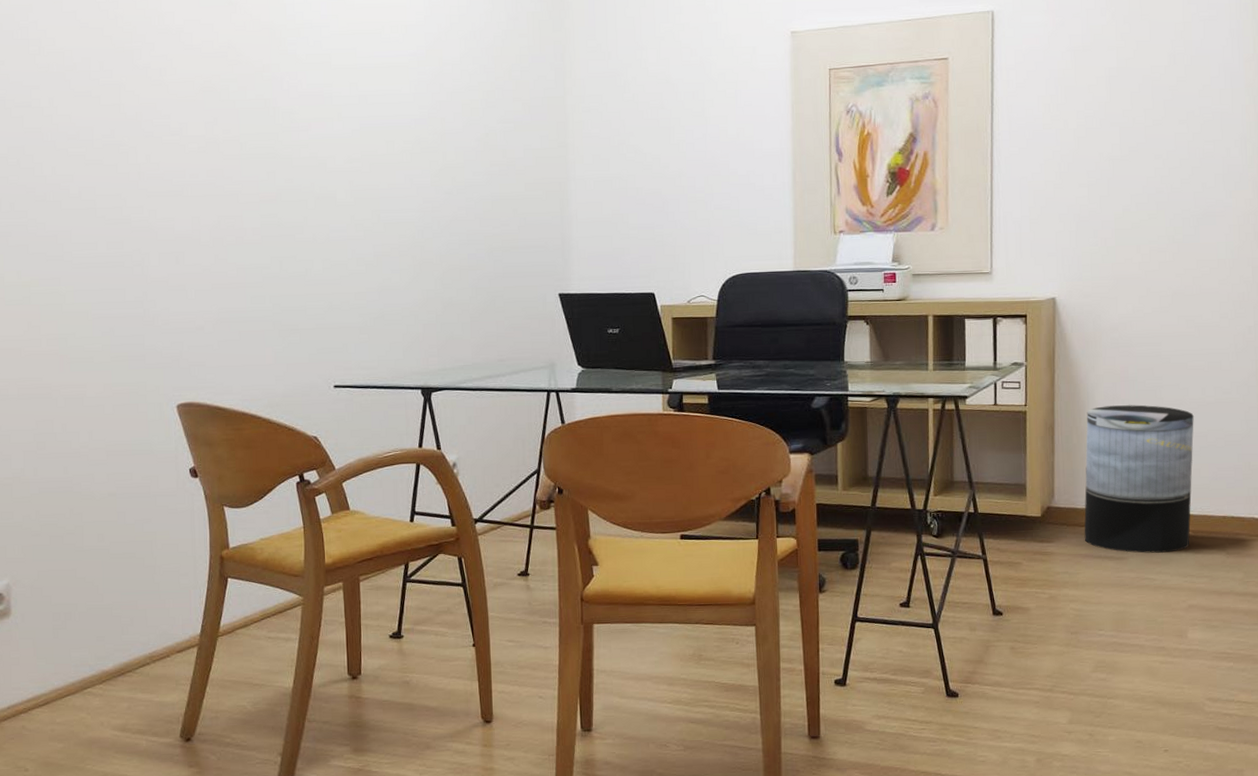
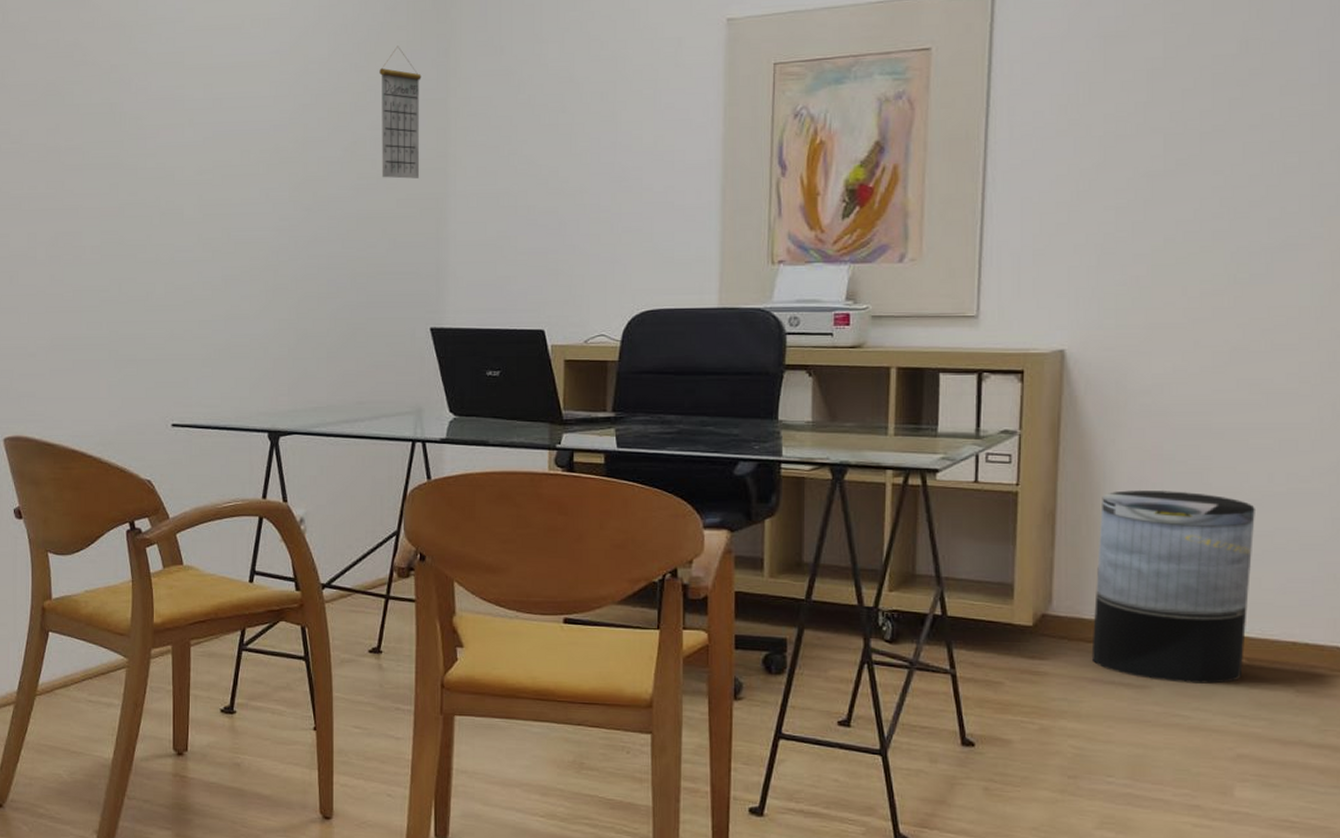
calendar: none [505,50,544,166] -> present [379,46,421,179]

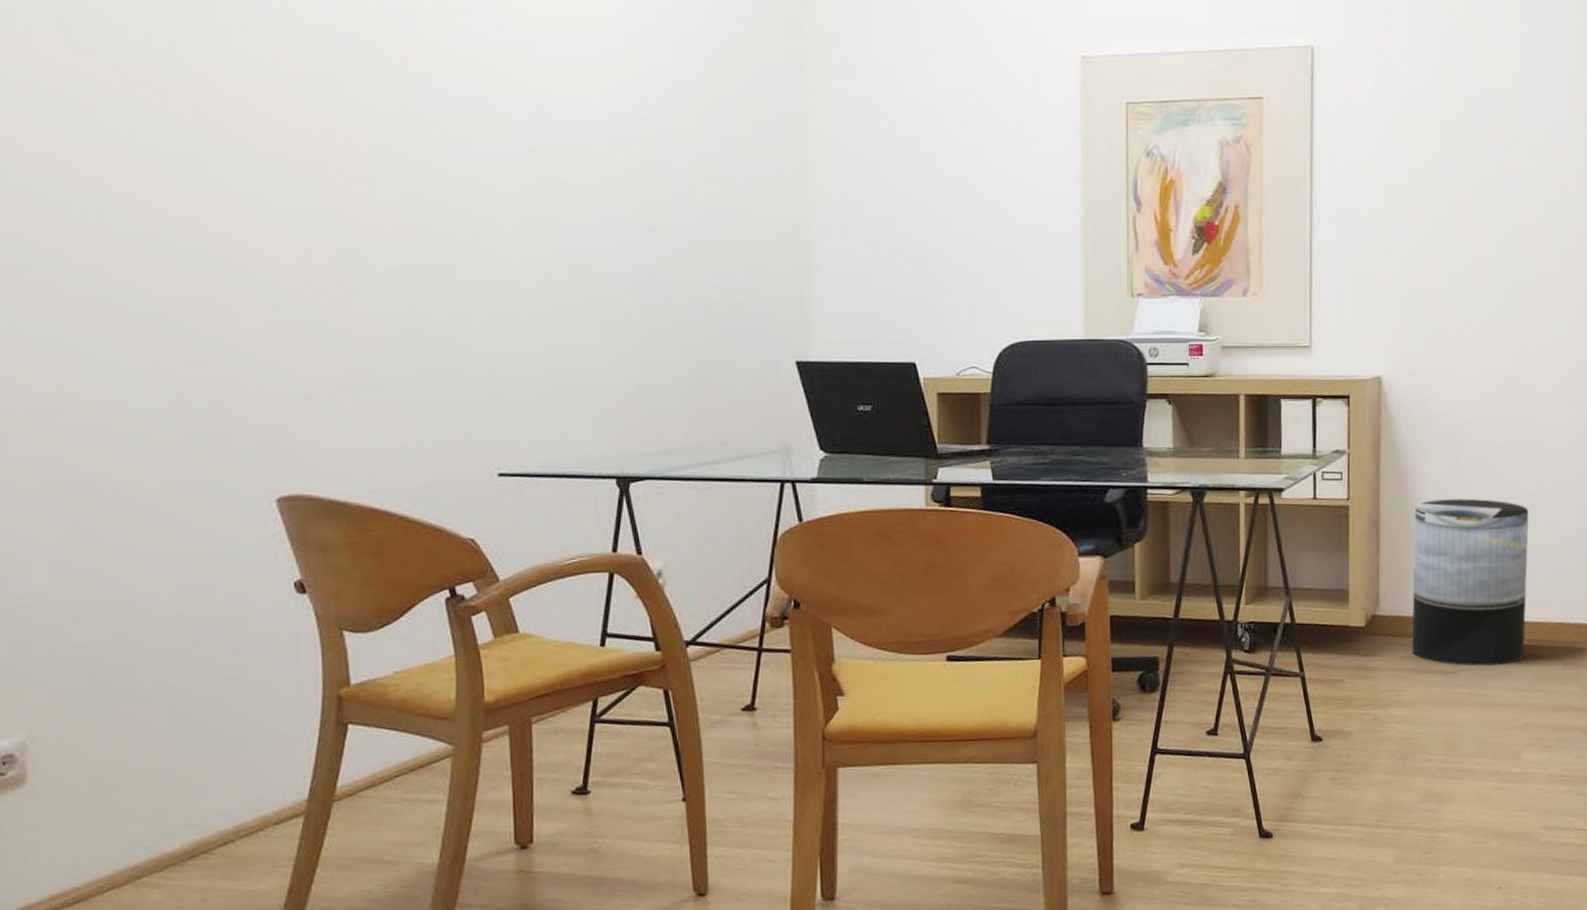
calendar: present [379,46,421,179] -> none [729,60,778,203]

